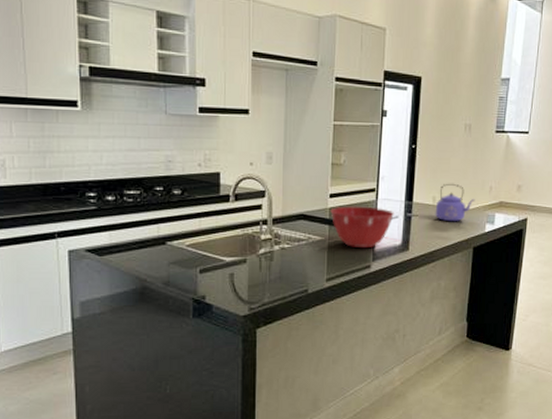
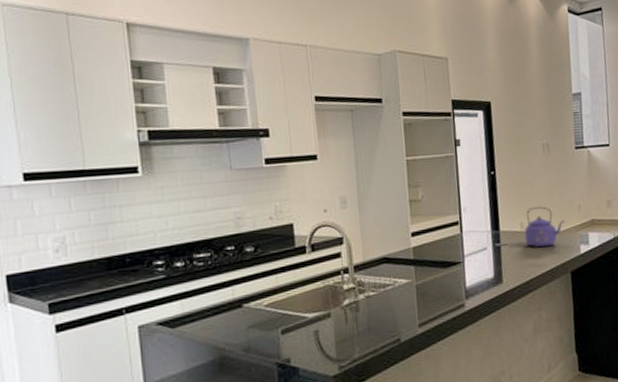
mixing bowl: present [330,206,394,249] -> none [414,241,482,287]

